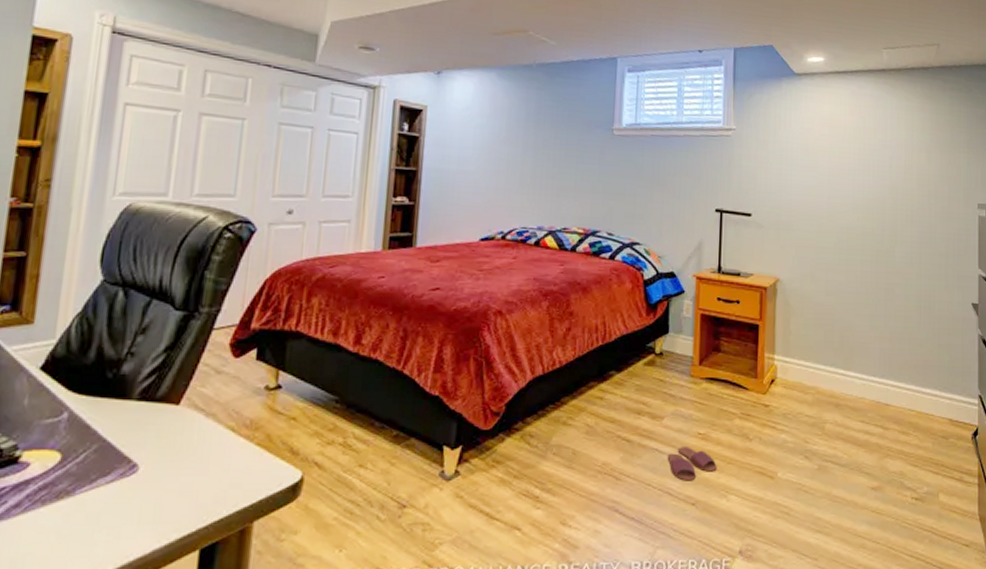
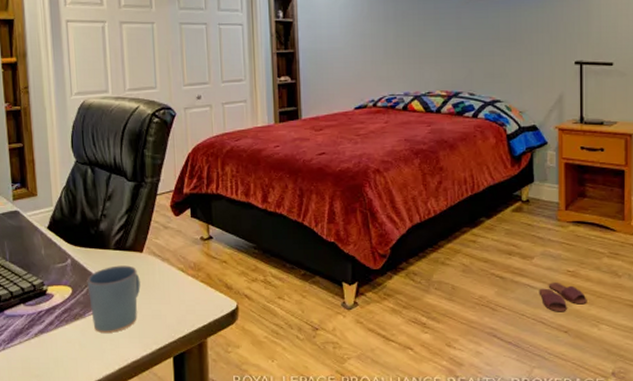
mug: none [84,422,169,517] -> present [87,265,141,333]

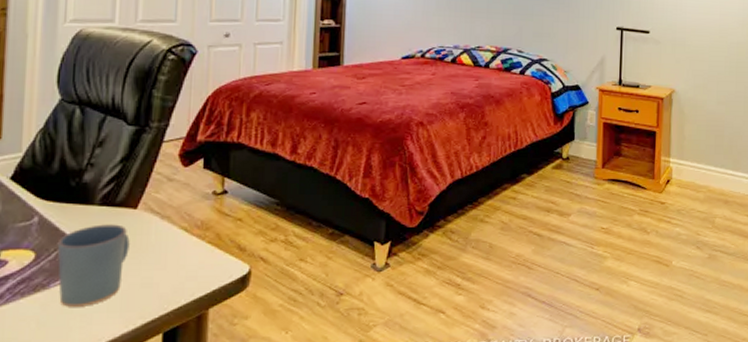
slippers: present [539,283,587,312] -> none [574,240,618,270]

